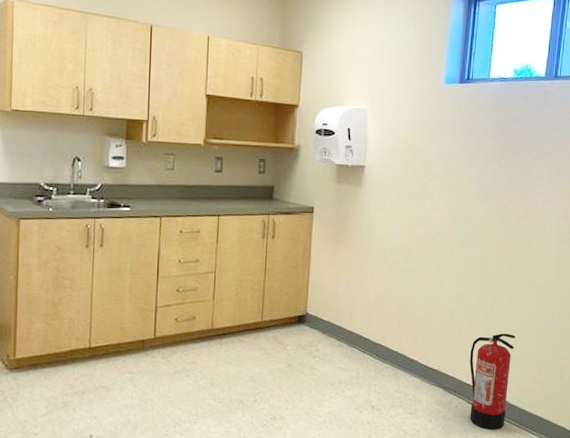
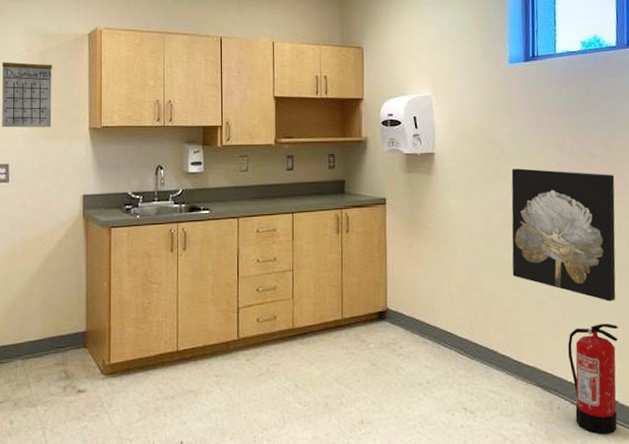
wall art: none [427,186,529,314] -> present [511,168,616,301]

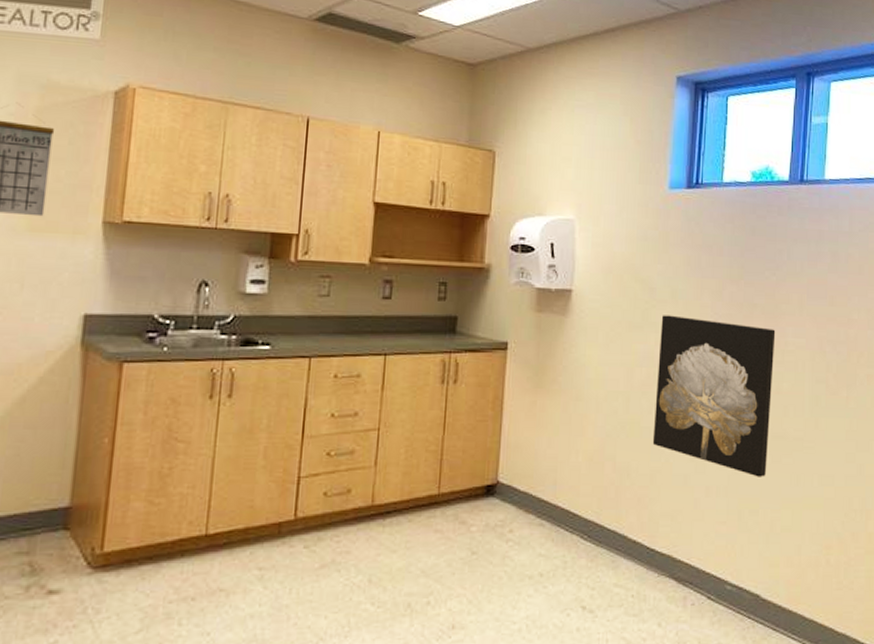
fire extinguisher: present [568,324,618,434] -> none [709,504,766,635]

